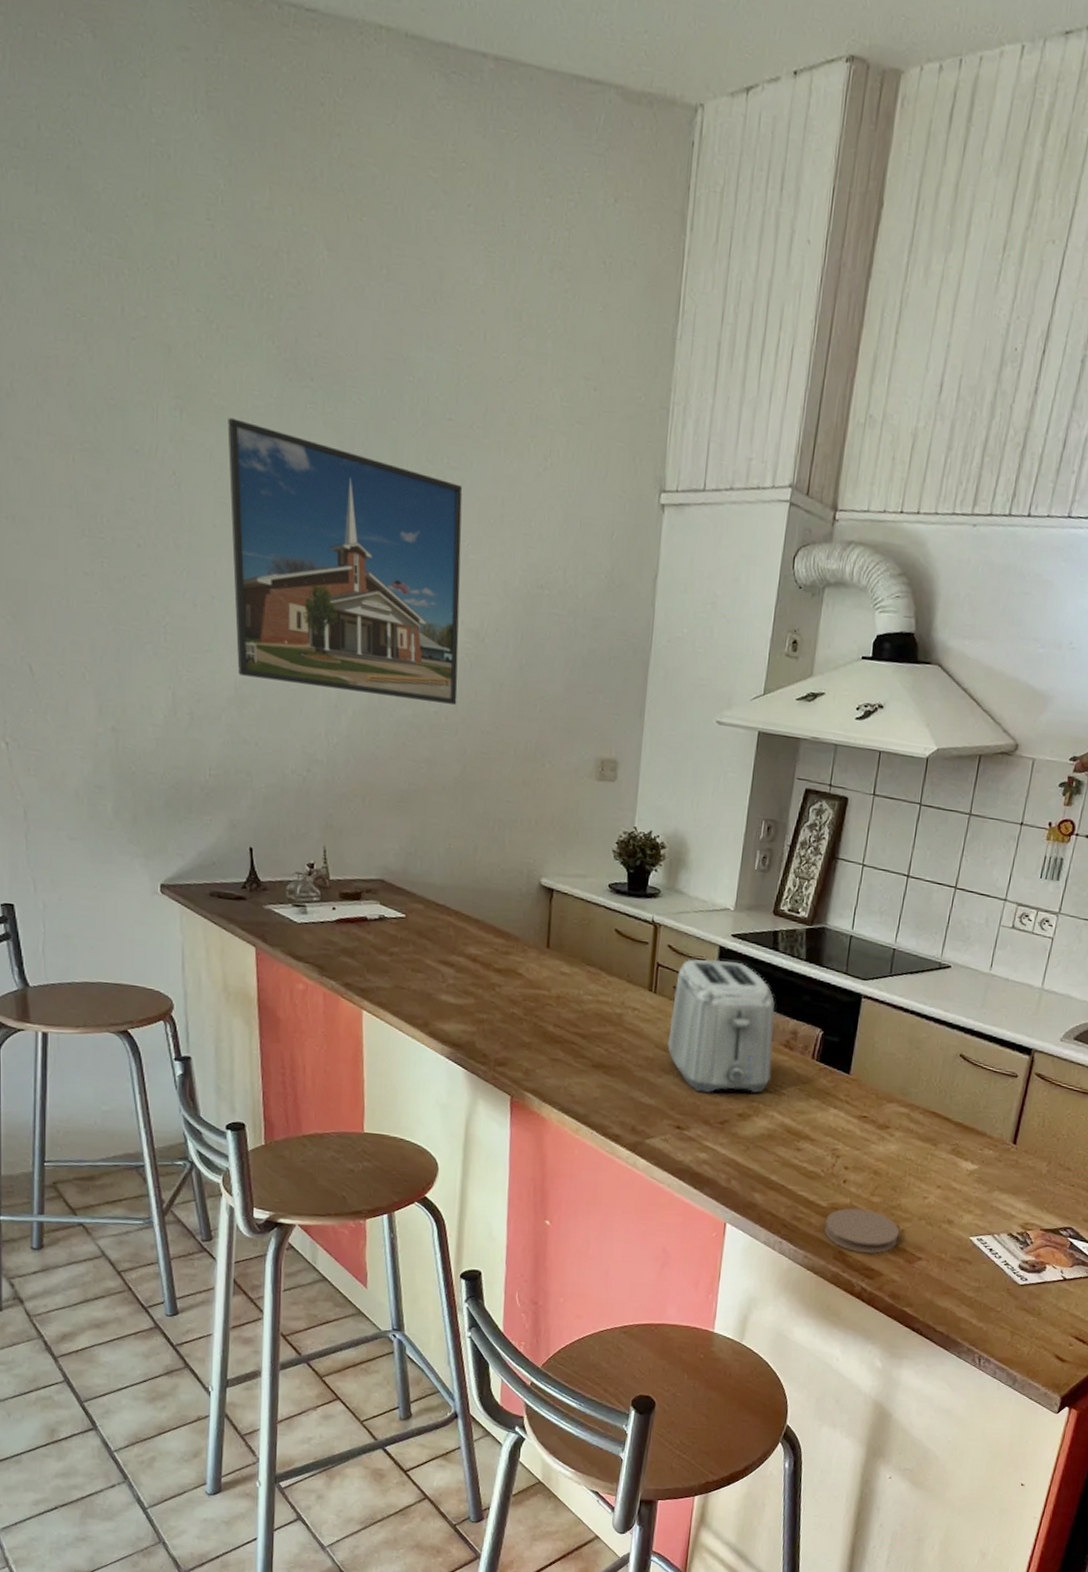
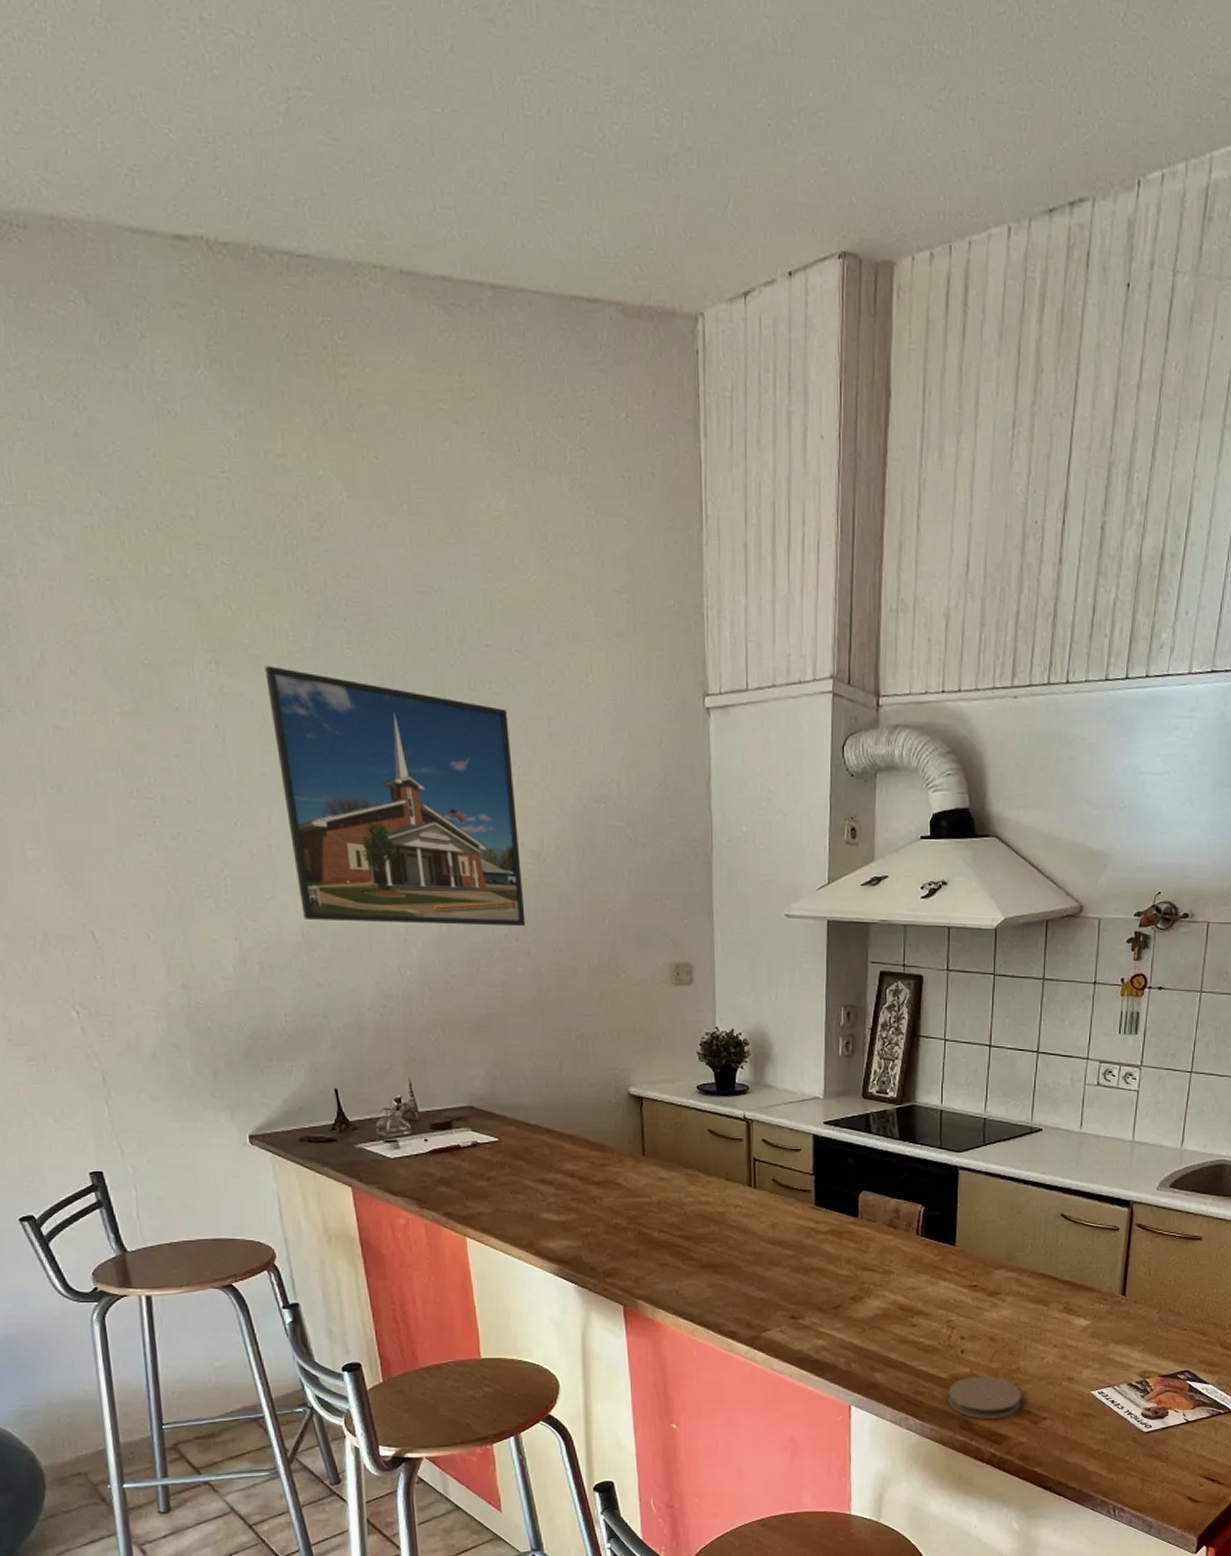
toaster: present [667,959,775,1094] -> none [773,1148,878,1281]

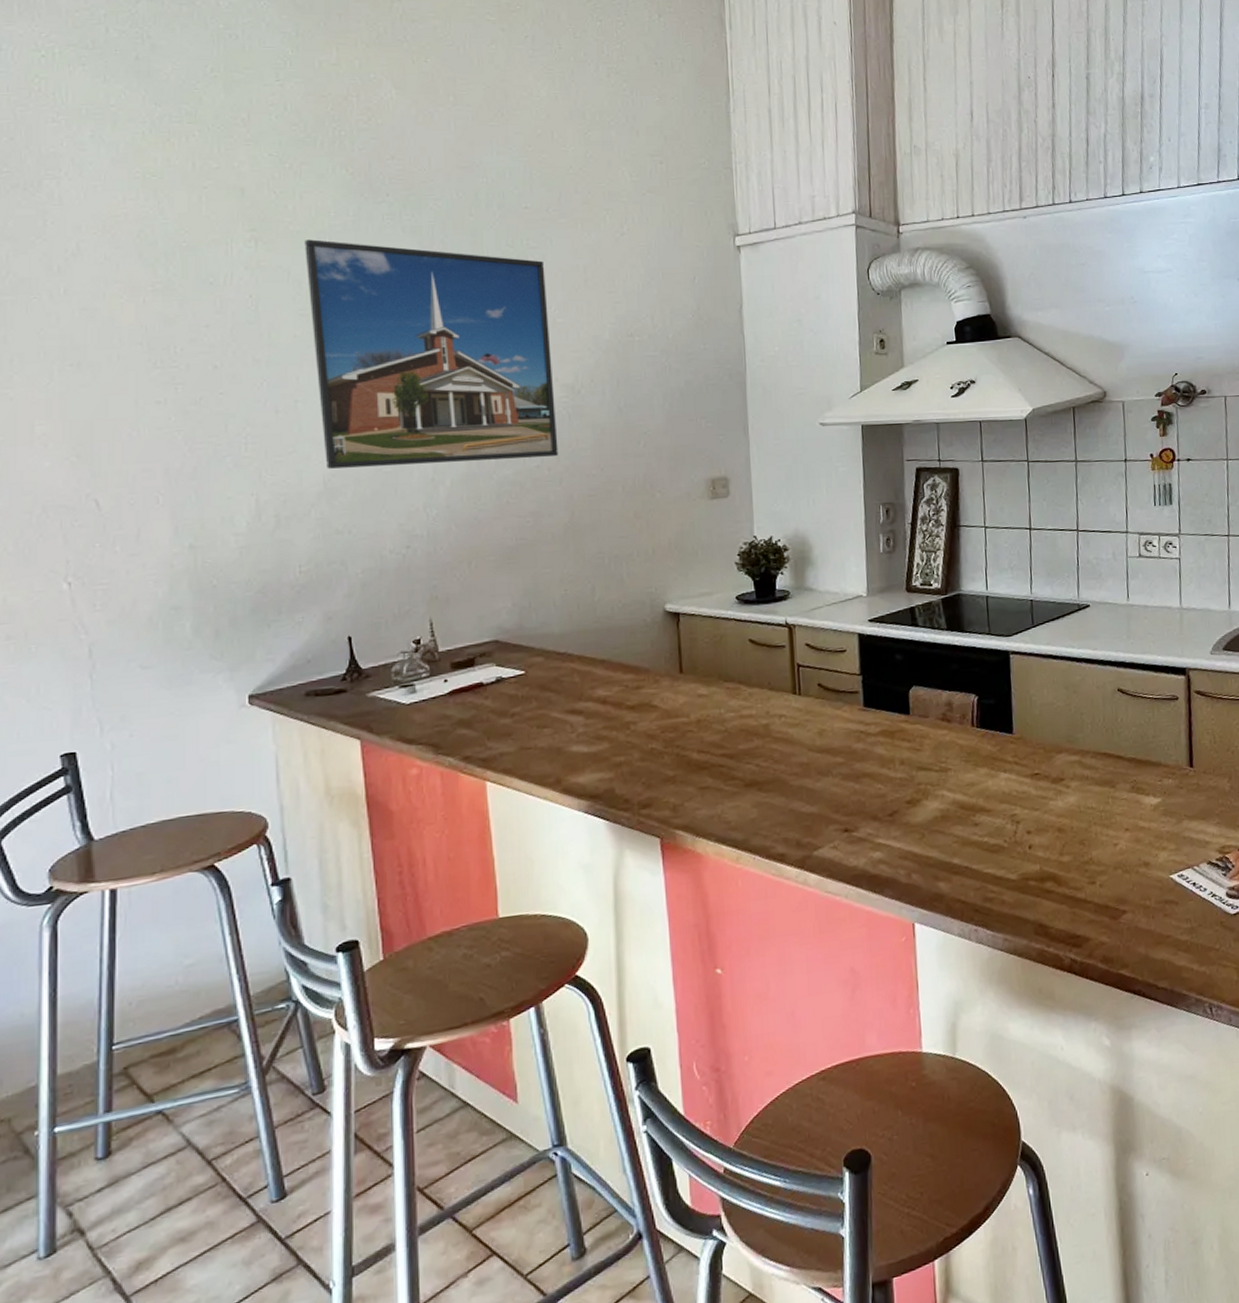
coaster: present [947,1375,1022,1420] -> none [1017,871,1098,922]

